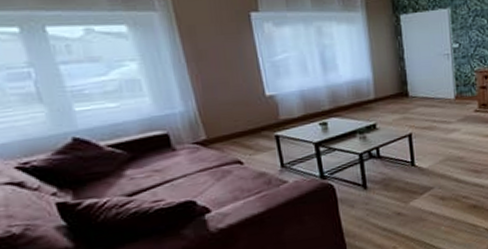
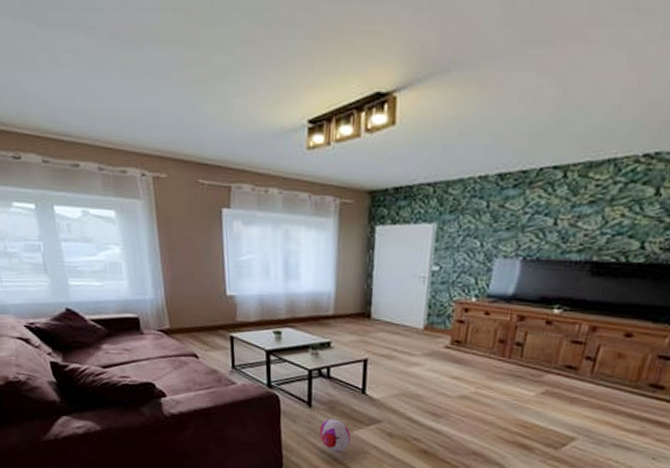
plush toy: none [377,195,408,227] -> present [318,418,351,452]

